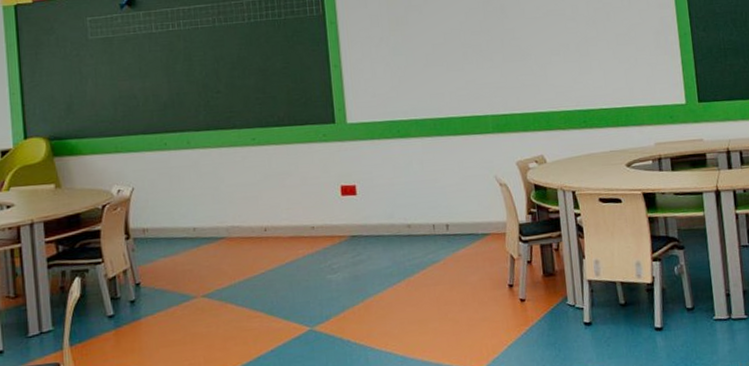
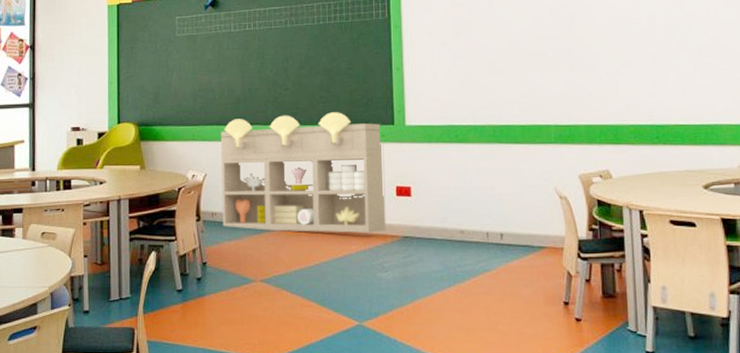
storage shelving unit: none [147,113,333,243] -> present [220,112,386,233]

